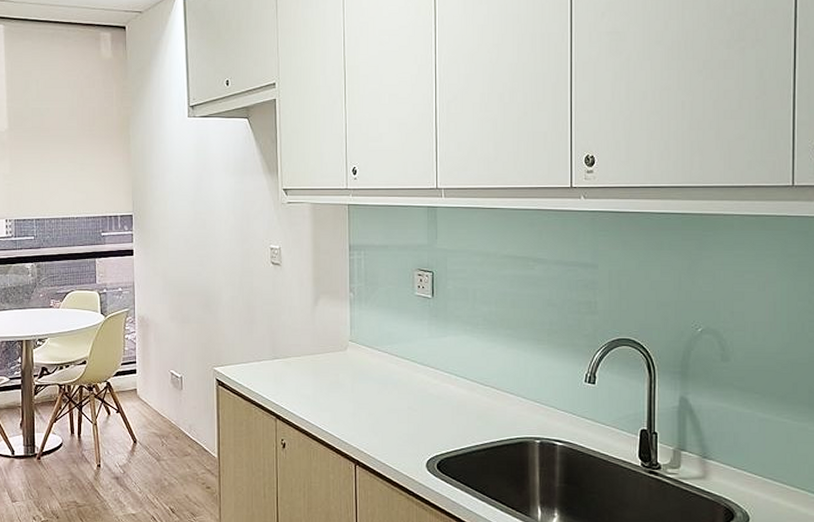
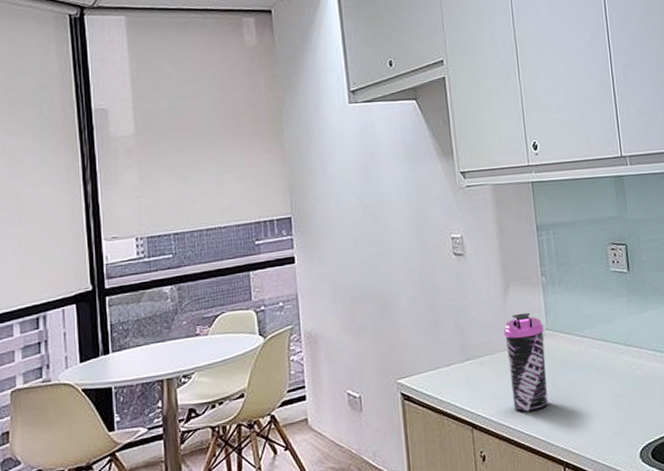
water bottle: none [310,323,348,411] -> present [503,312,549,412]

